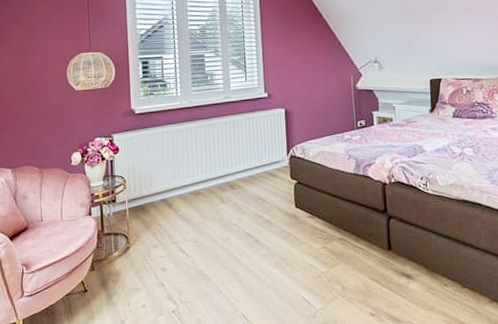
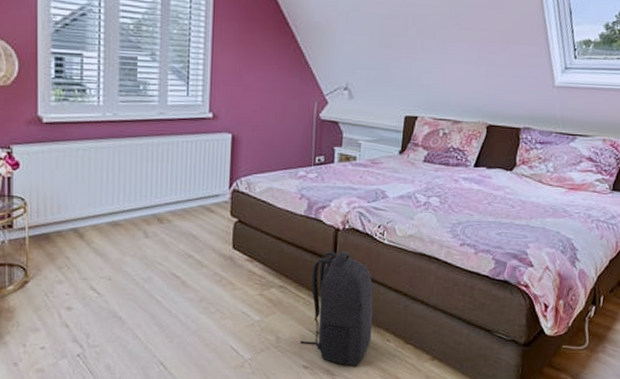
backpack: none [364,202,430,312] -> present [300,250,373,366]

